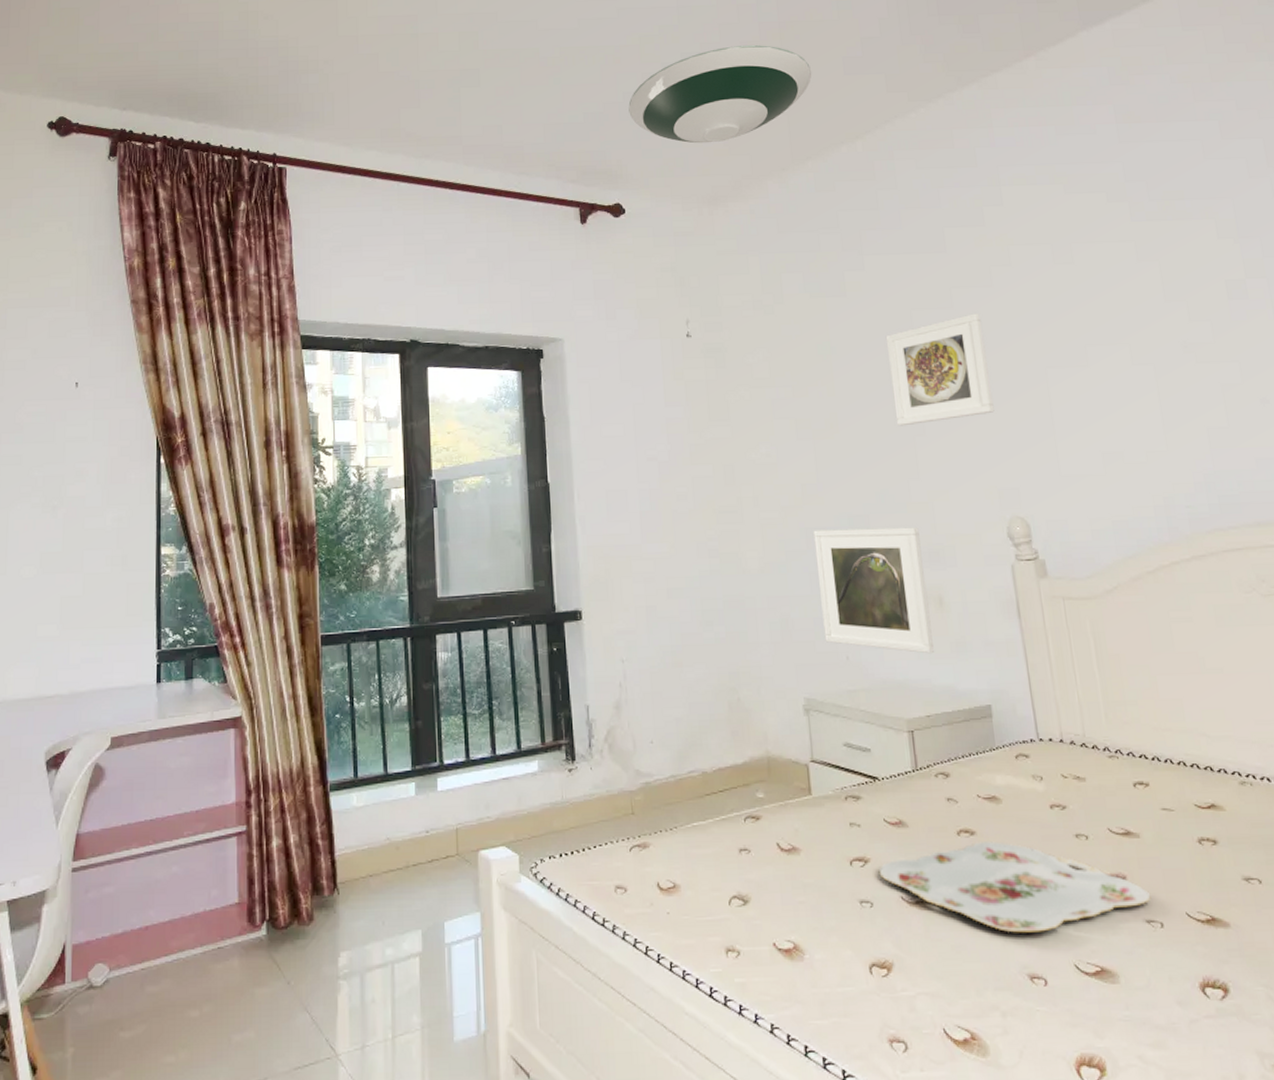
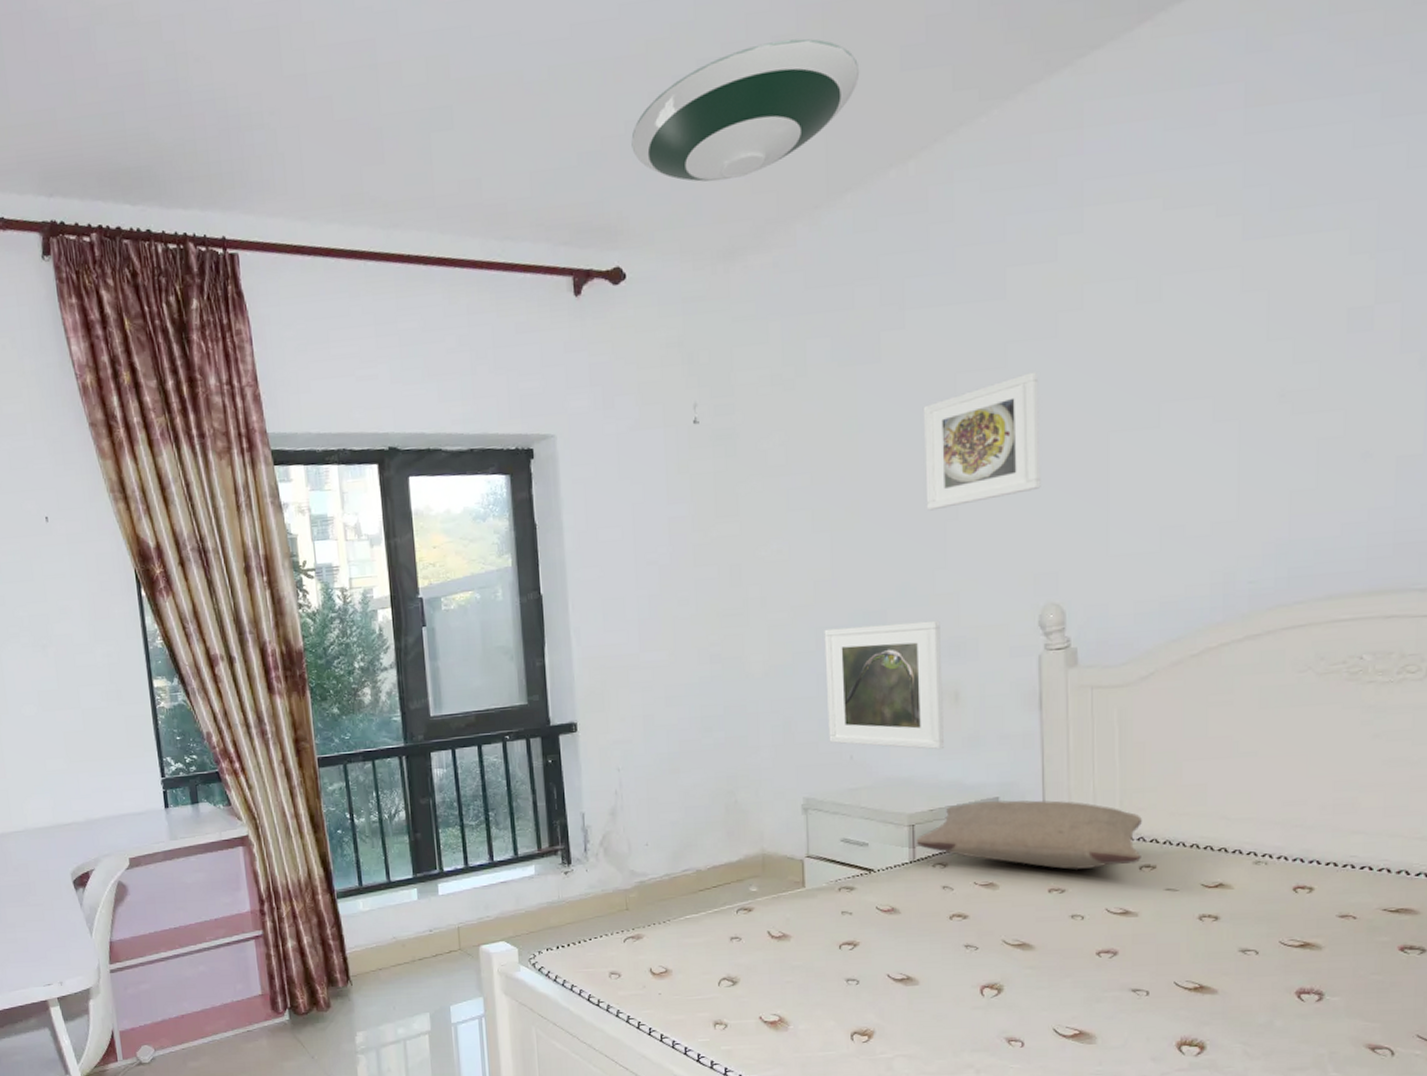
serving tray: present [879,841,1151,933] -> none [867,924,1141,1003]
pillow: none [916,708,1134,784] -> present [916,799,1142,870]

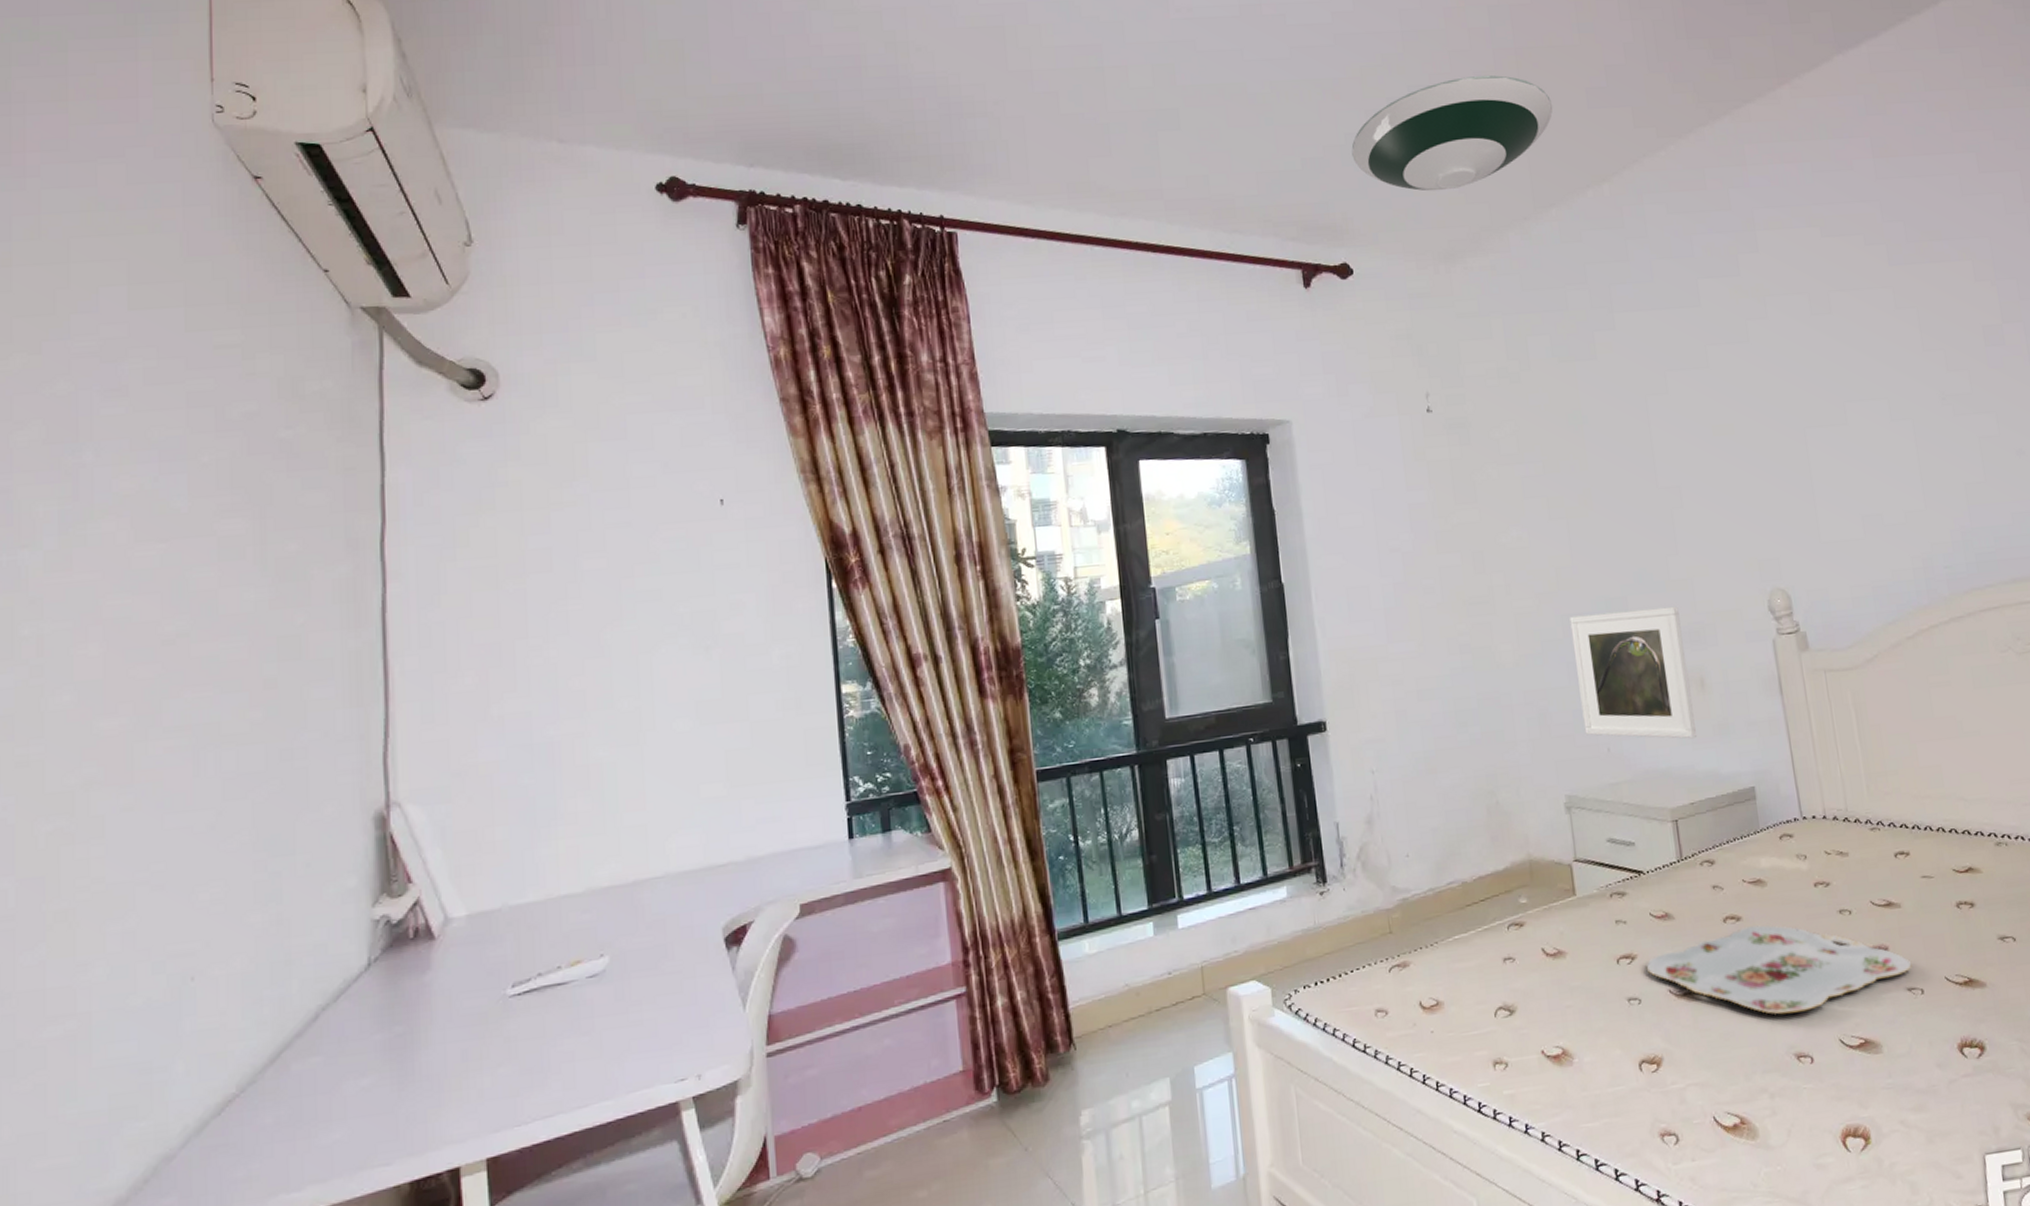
serving tray: none [867,924,1141,1003] -> present [1646,925,1912,1015]
pillow: present [916,799,1142,870] -> none [1680,787,1895,861]
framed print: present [923,372,1041,511] -> none [1639,372,1753,499]

